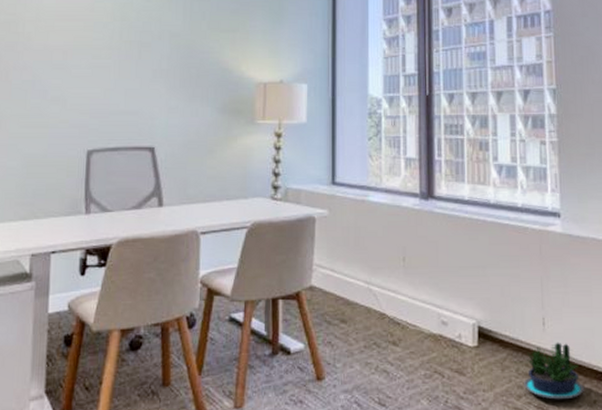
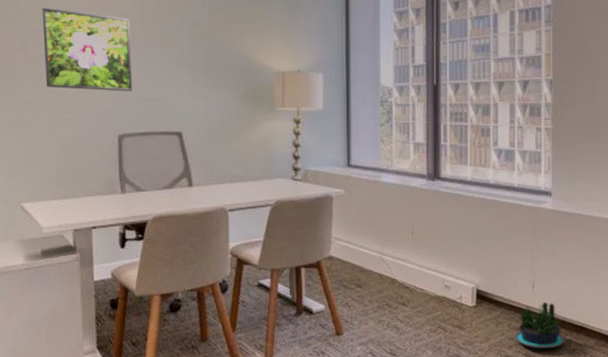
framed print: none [16,19,108,105] -> present [42,7,133,92]

